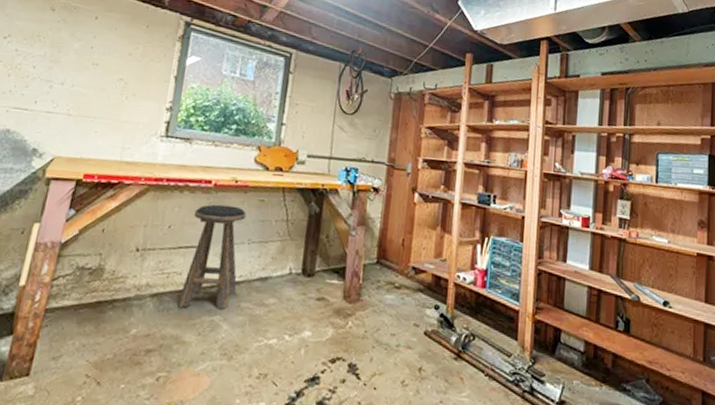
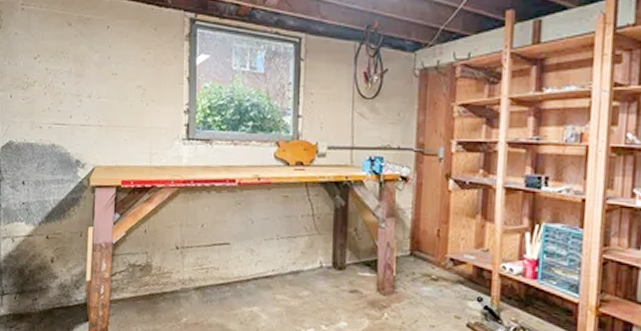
stool: present [178,204,246,310] -> none [219,202,272,302]

